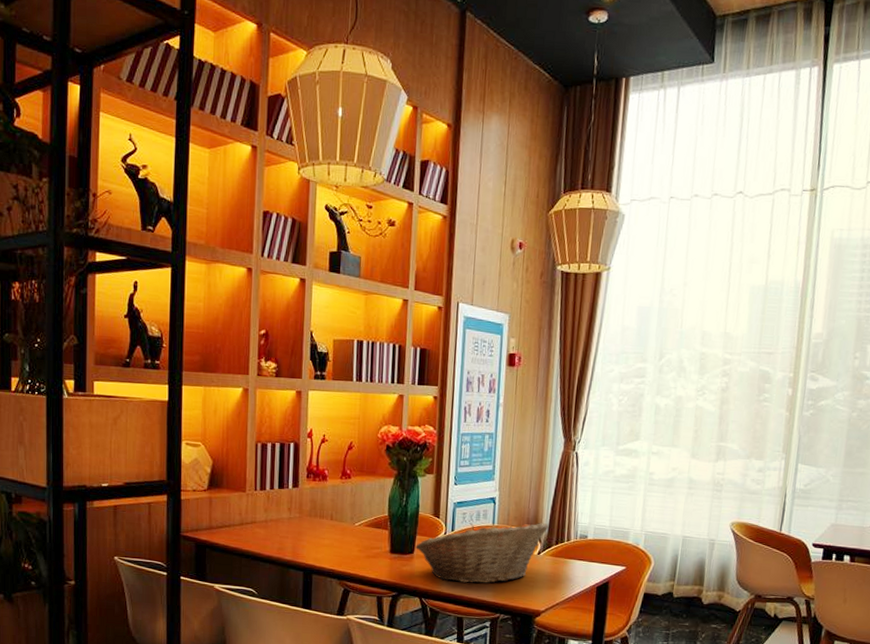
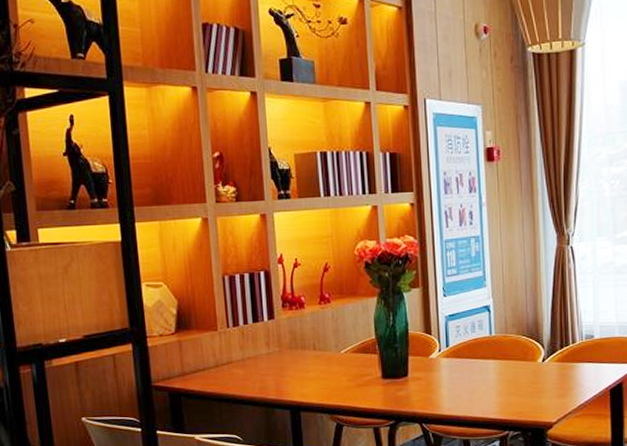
fruit basket: present [415,522,549,584] -> none [409,326,551,402]

